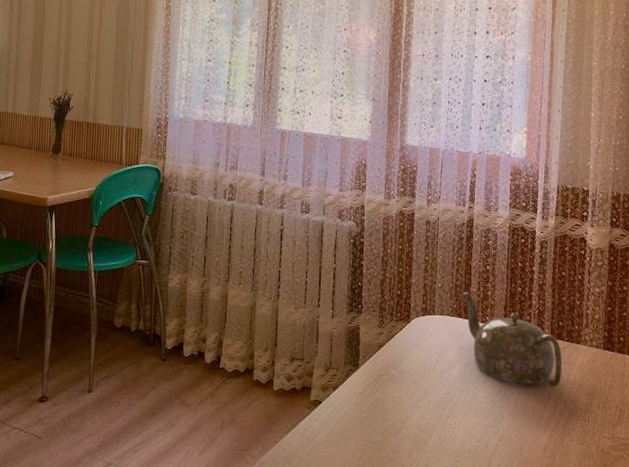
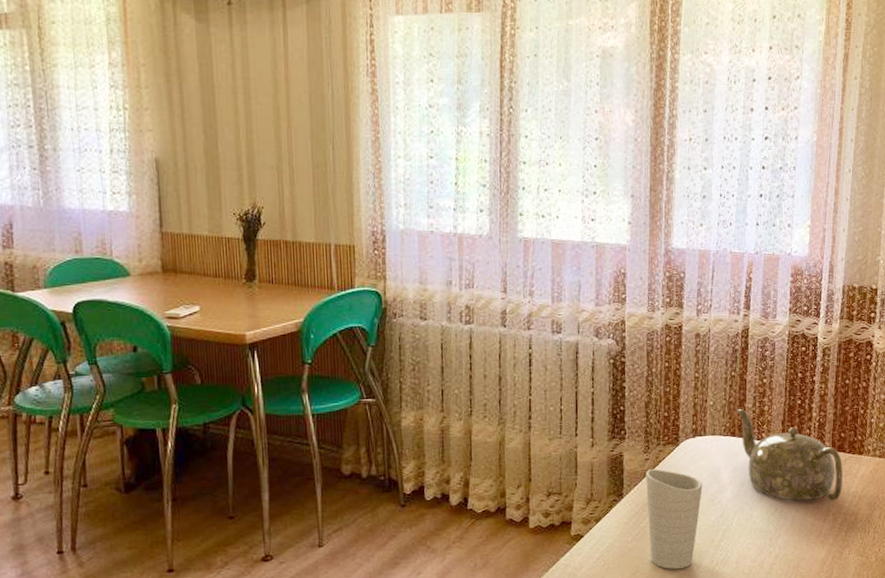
cup: none [380,343,432,442] -> present [646,469,703,569]

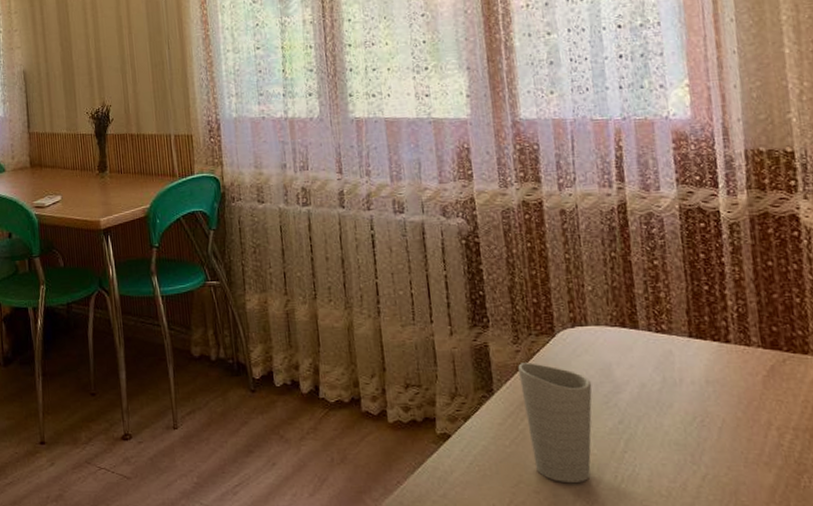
teapot: present [737,409,843,502] -> none [624,296,786,412]

